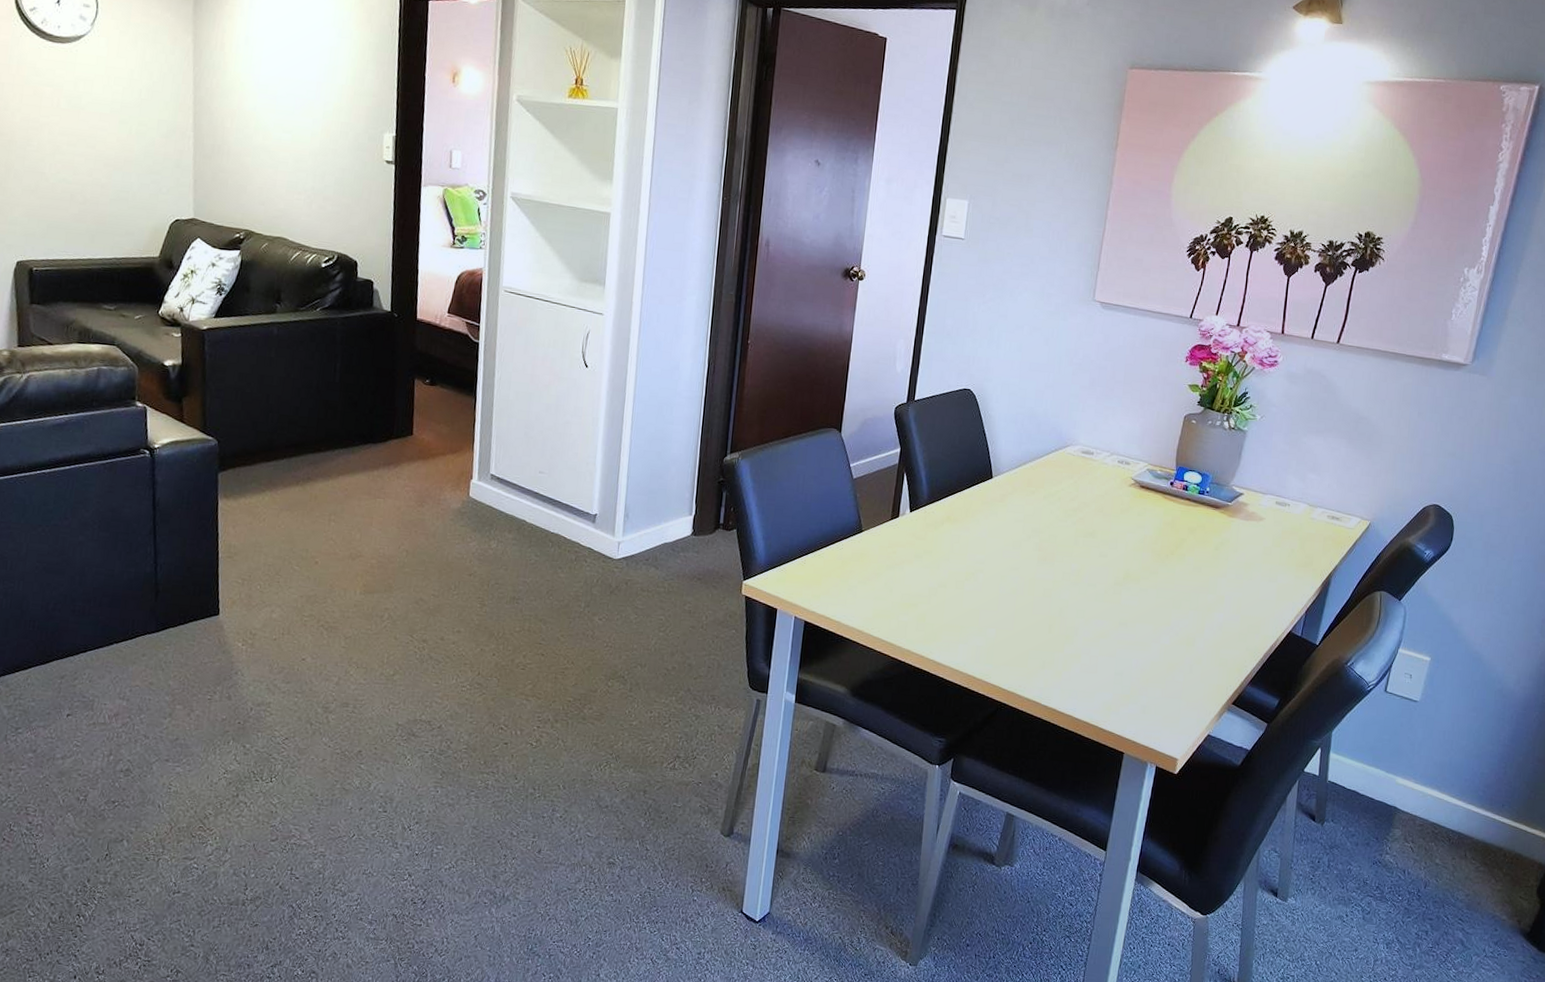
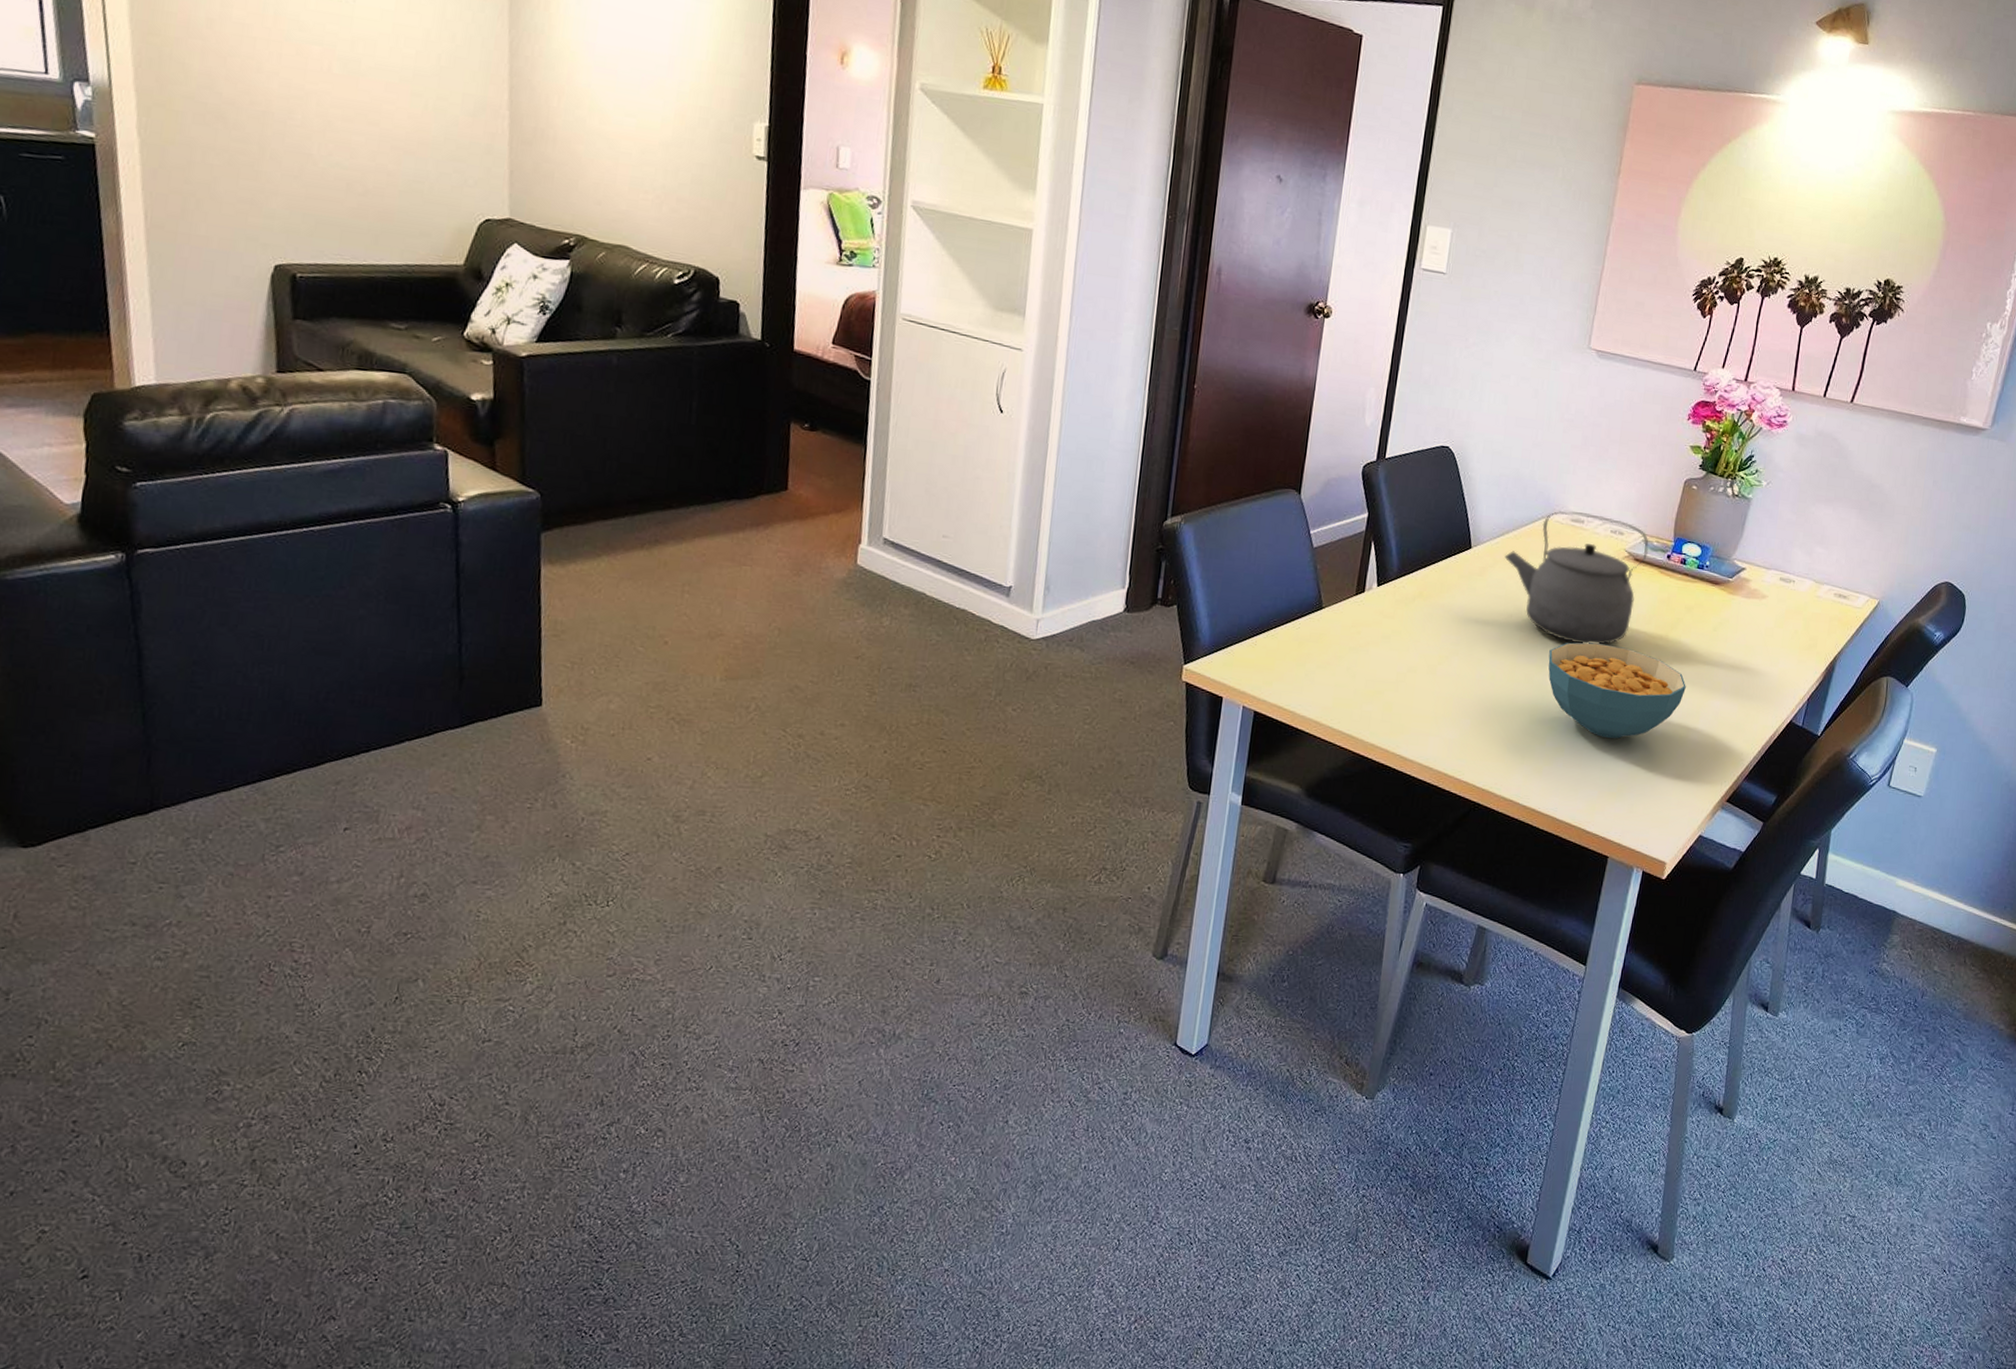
tea kettle: none [1022,444,1153,563] -> present [1504,511,1649,645]
cereal bowl: none [1064,560,1191,647] -> present [1548,642,1686,739]

